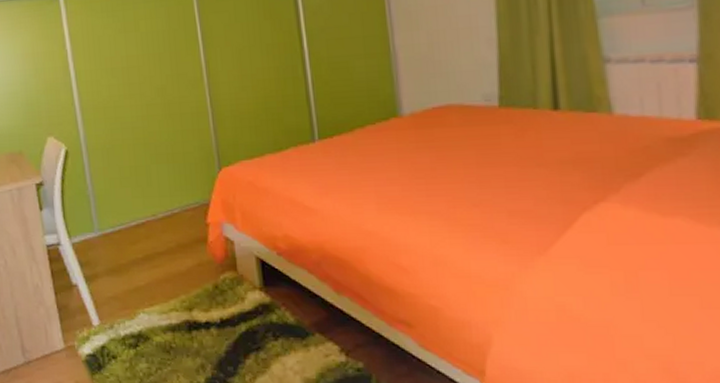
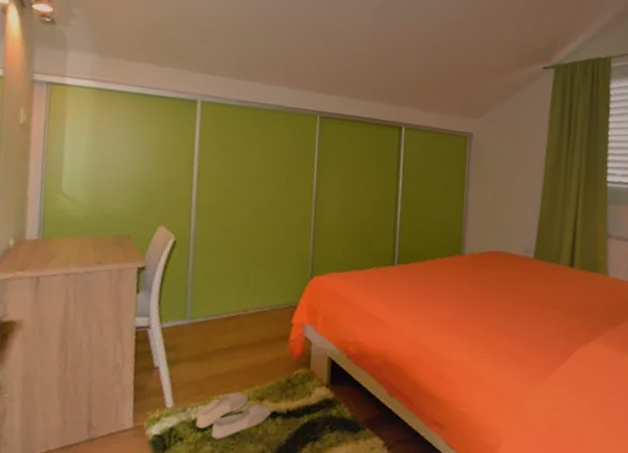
slippers: none [124,304,204,355] -> present [195,392,272,440]

